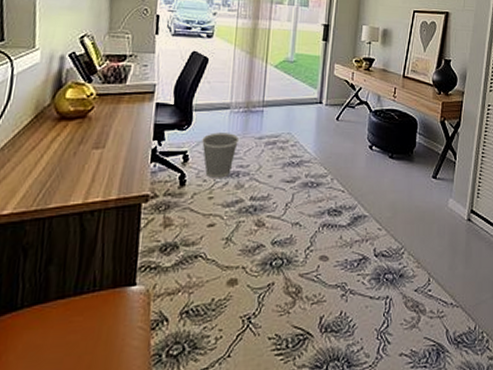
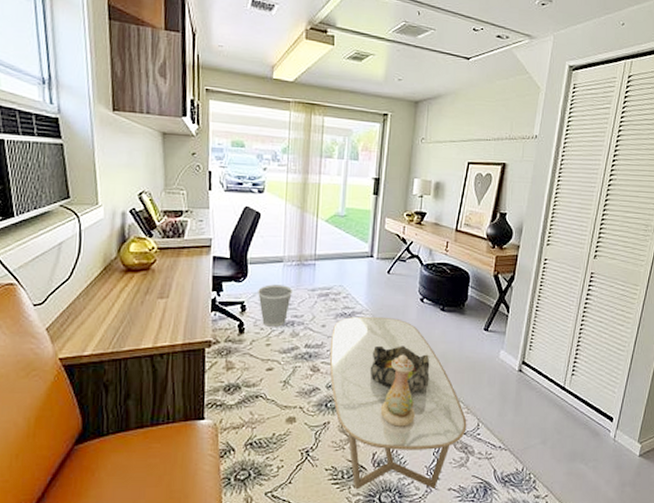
coffee table: none [275,165,418,361] -> present [329,316,467,490]
decorative bowl: none [317,196,379,247] -> present [370,345,430,392]
vase: none [328,205,364,285] -> present [380,354,415,427]

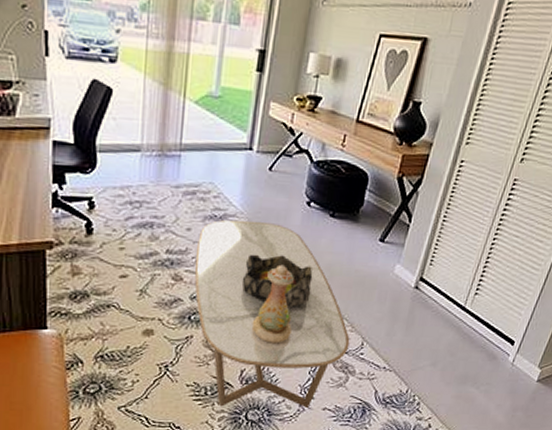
wastebasket: present [258,284,293,328] -> none [109,178,153,230]

